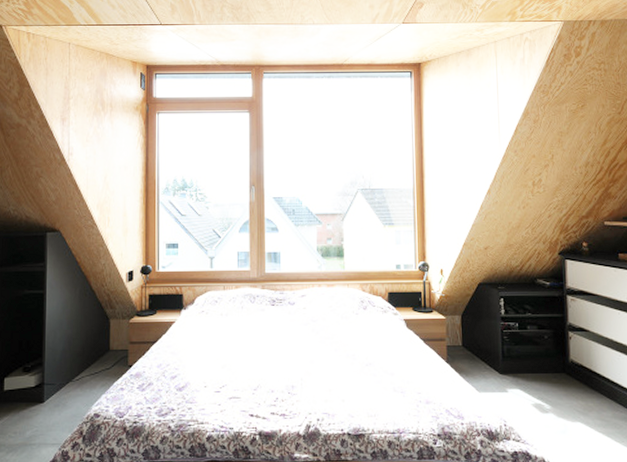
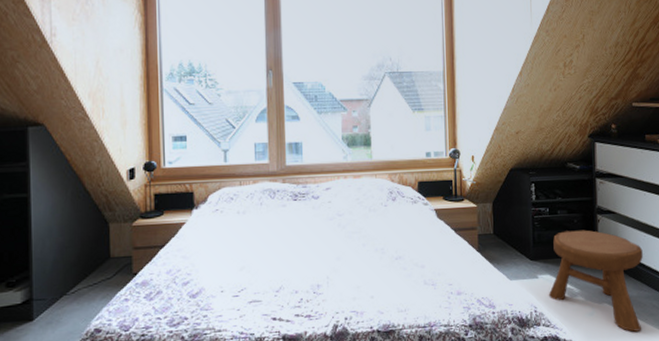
stool: none [518,346,619,453] -> present [548,230,643,332]

